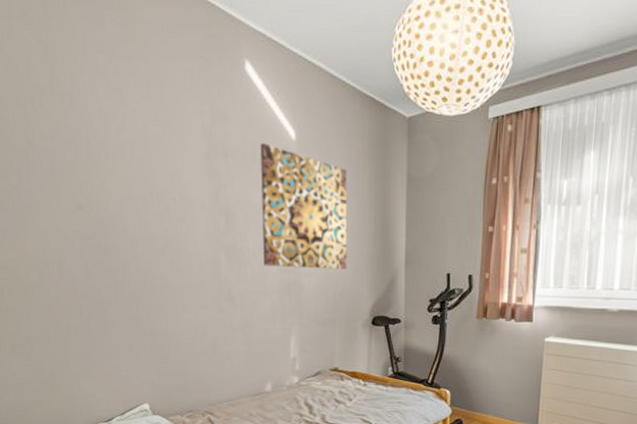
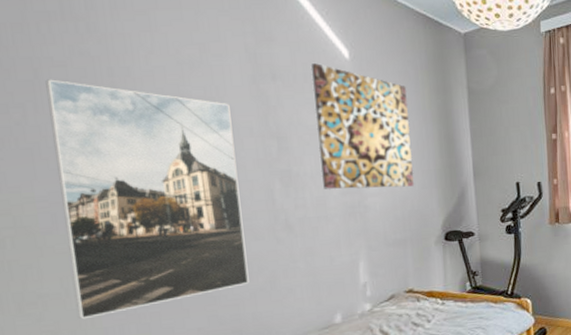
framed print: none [37,149,194,363] -> present [45,79,249,320]

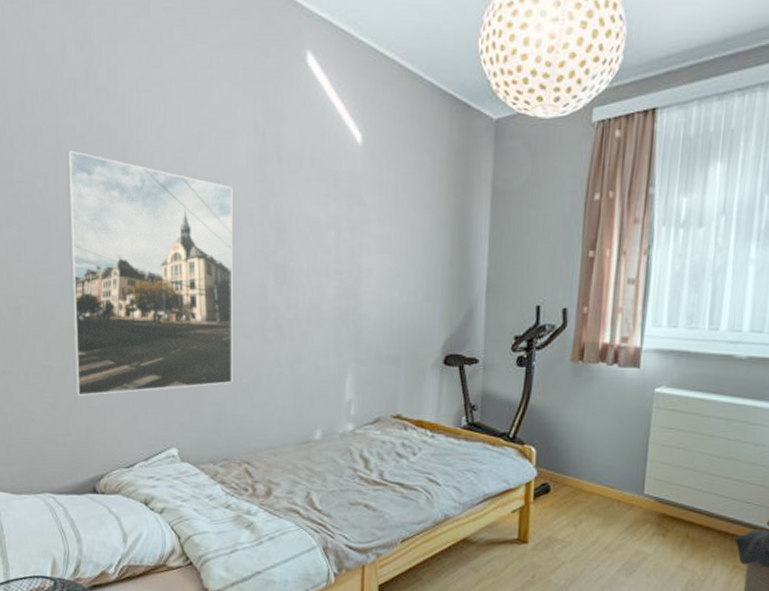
wall art: present [311,63,415,190] -> none [317,147,422,297]

